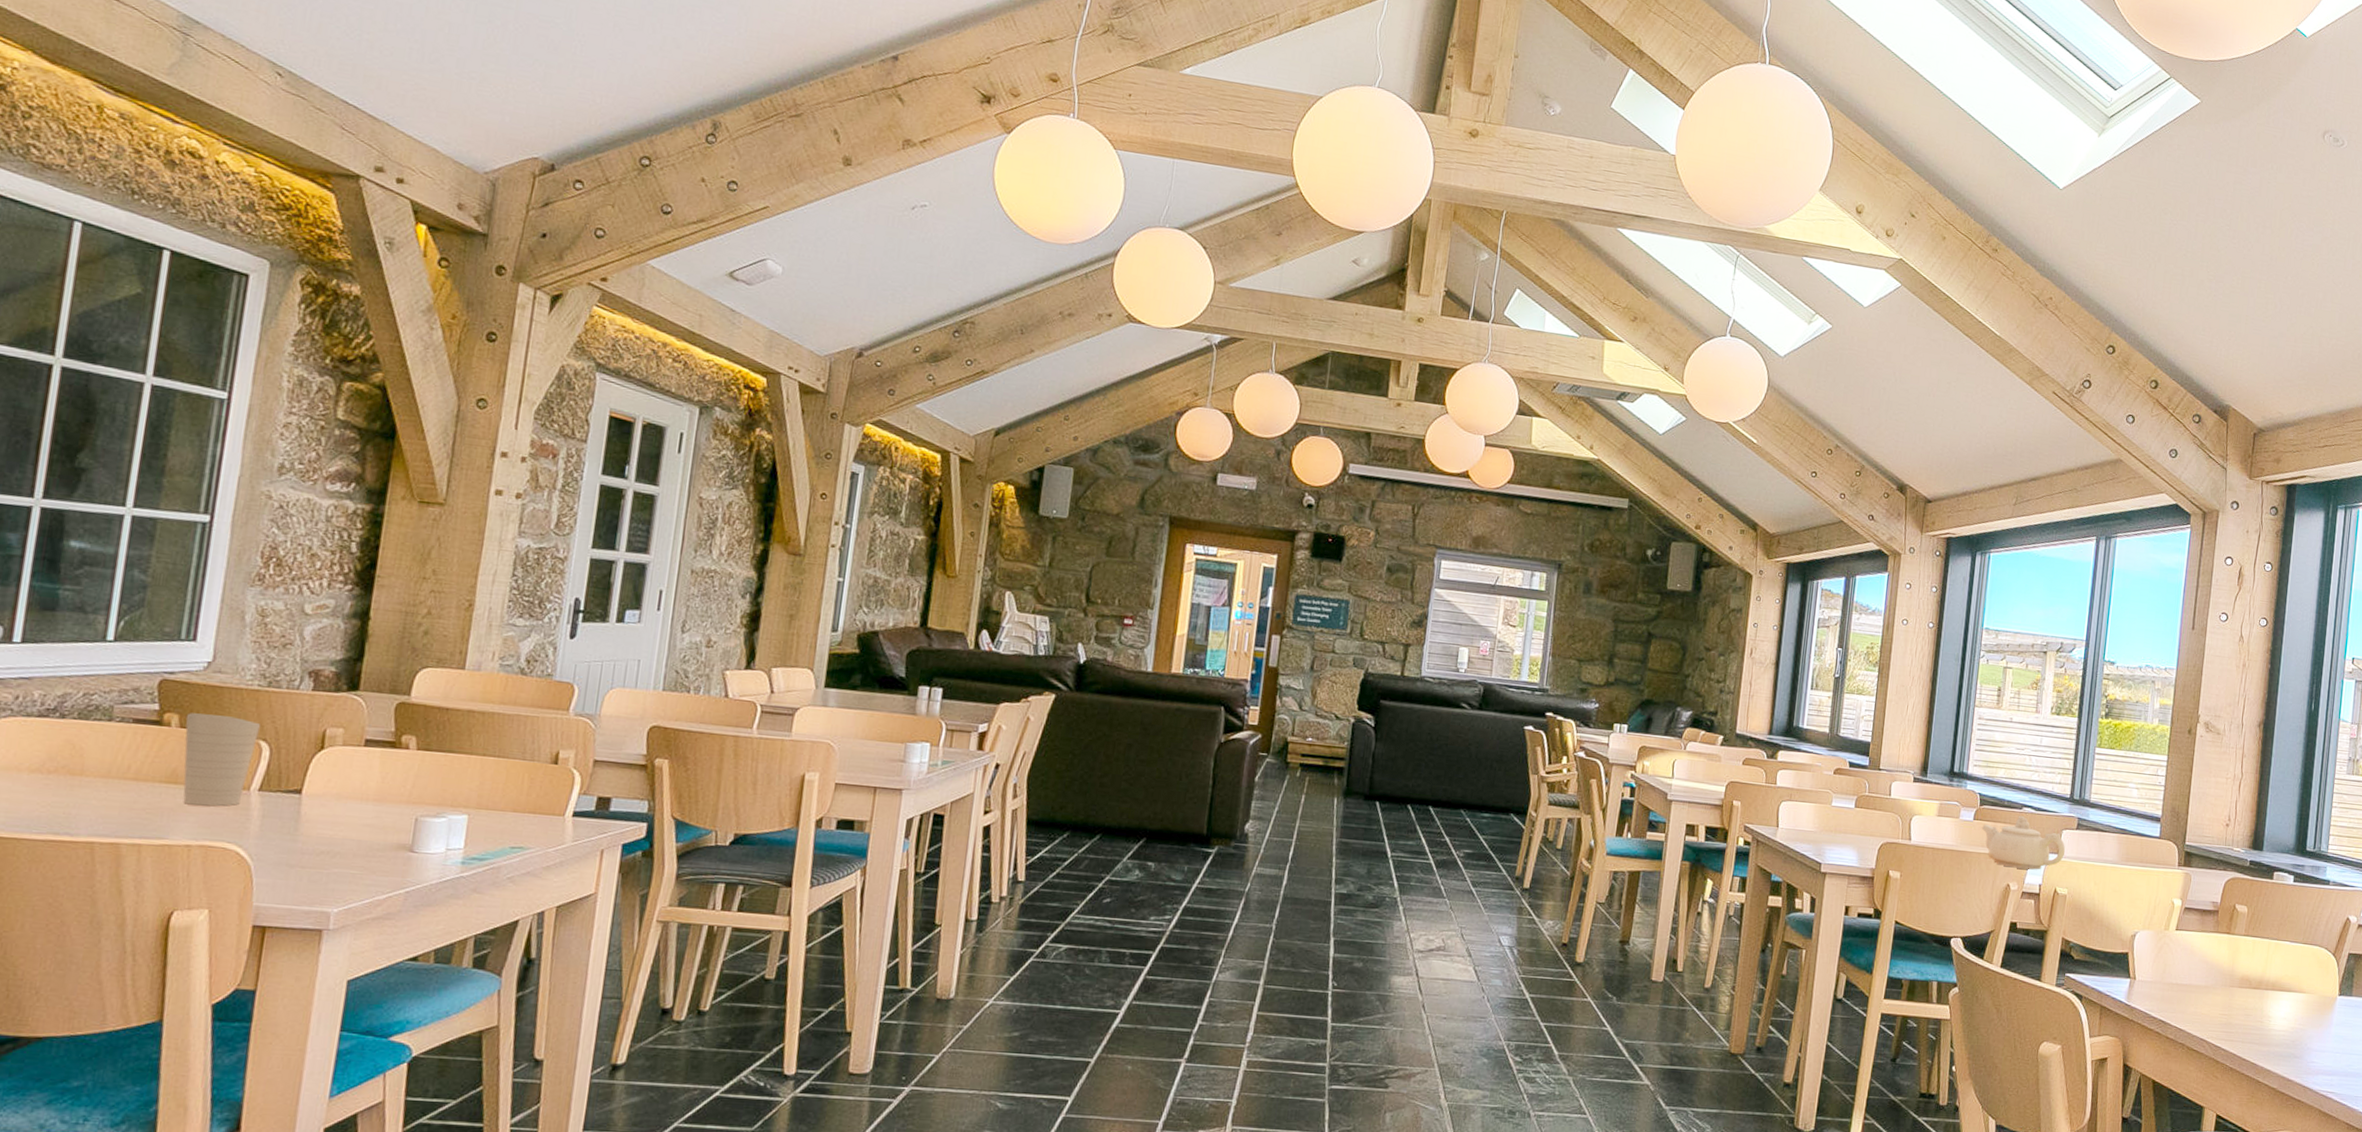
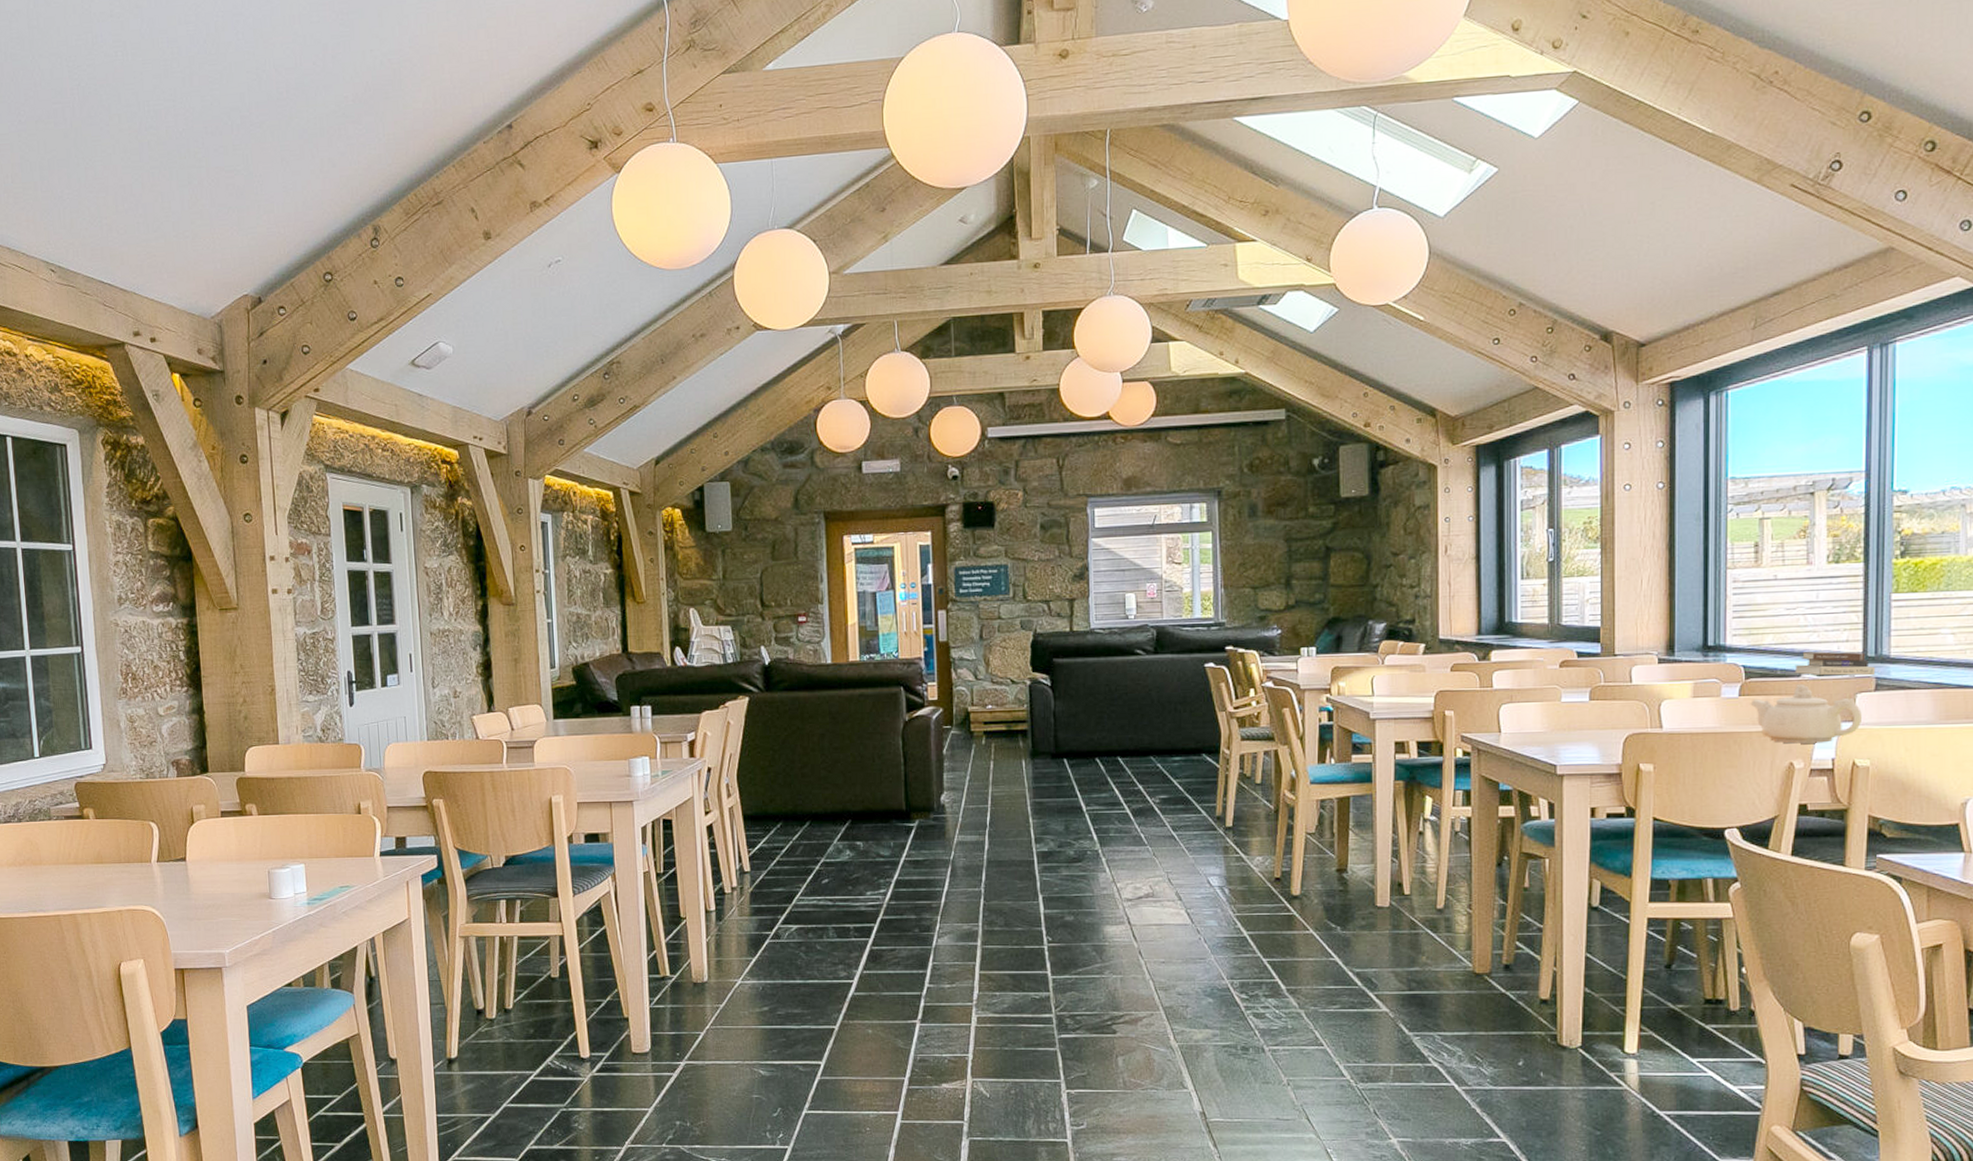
cup: present [183,713,261,807] -> none [97,806,149,879]
books: none [2018,788,2079,816] -> present [1794,651,1876,676]

